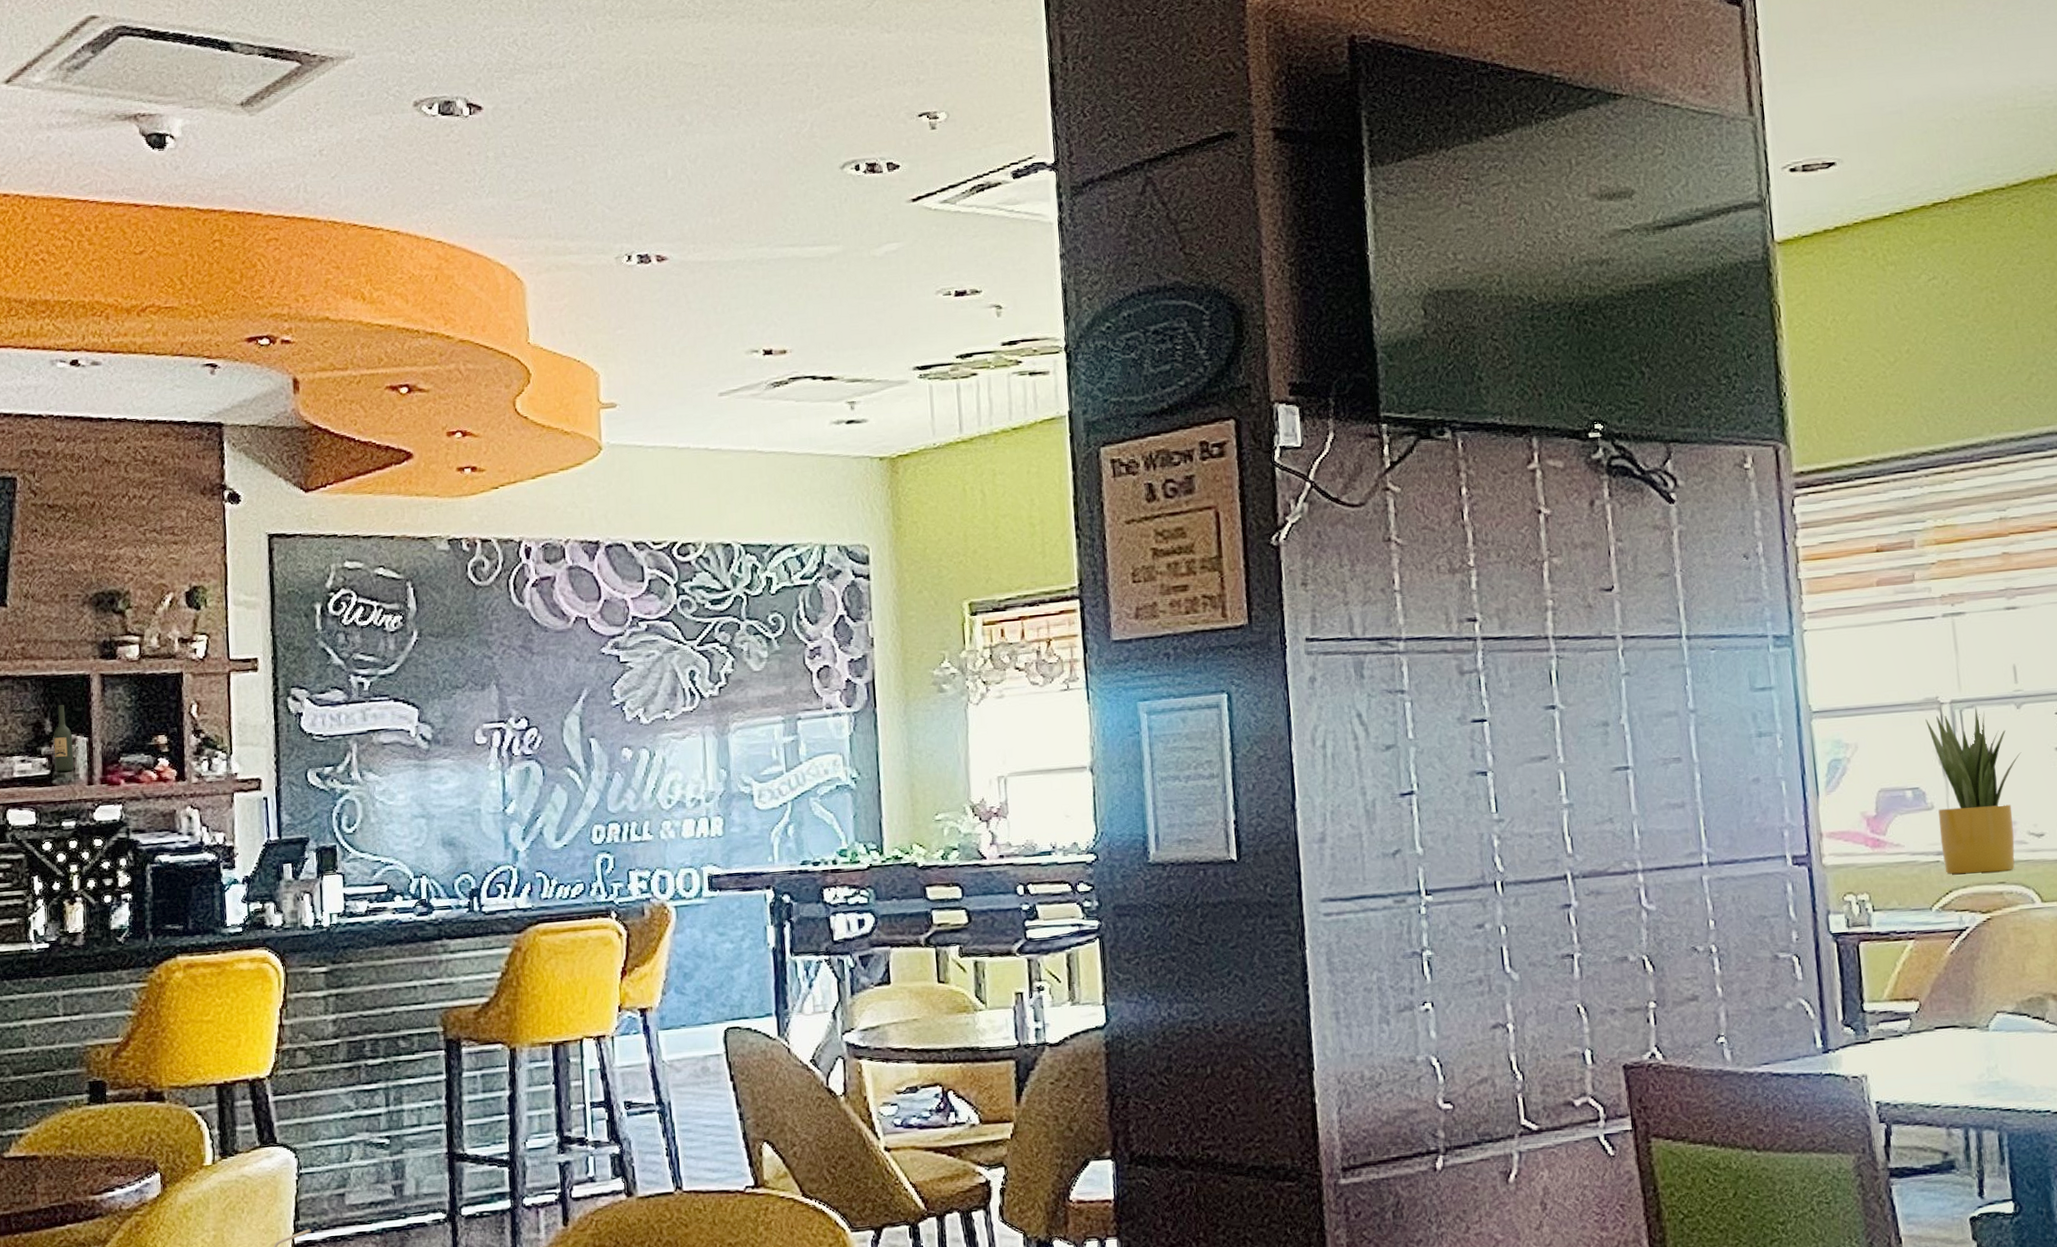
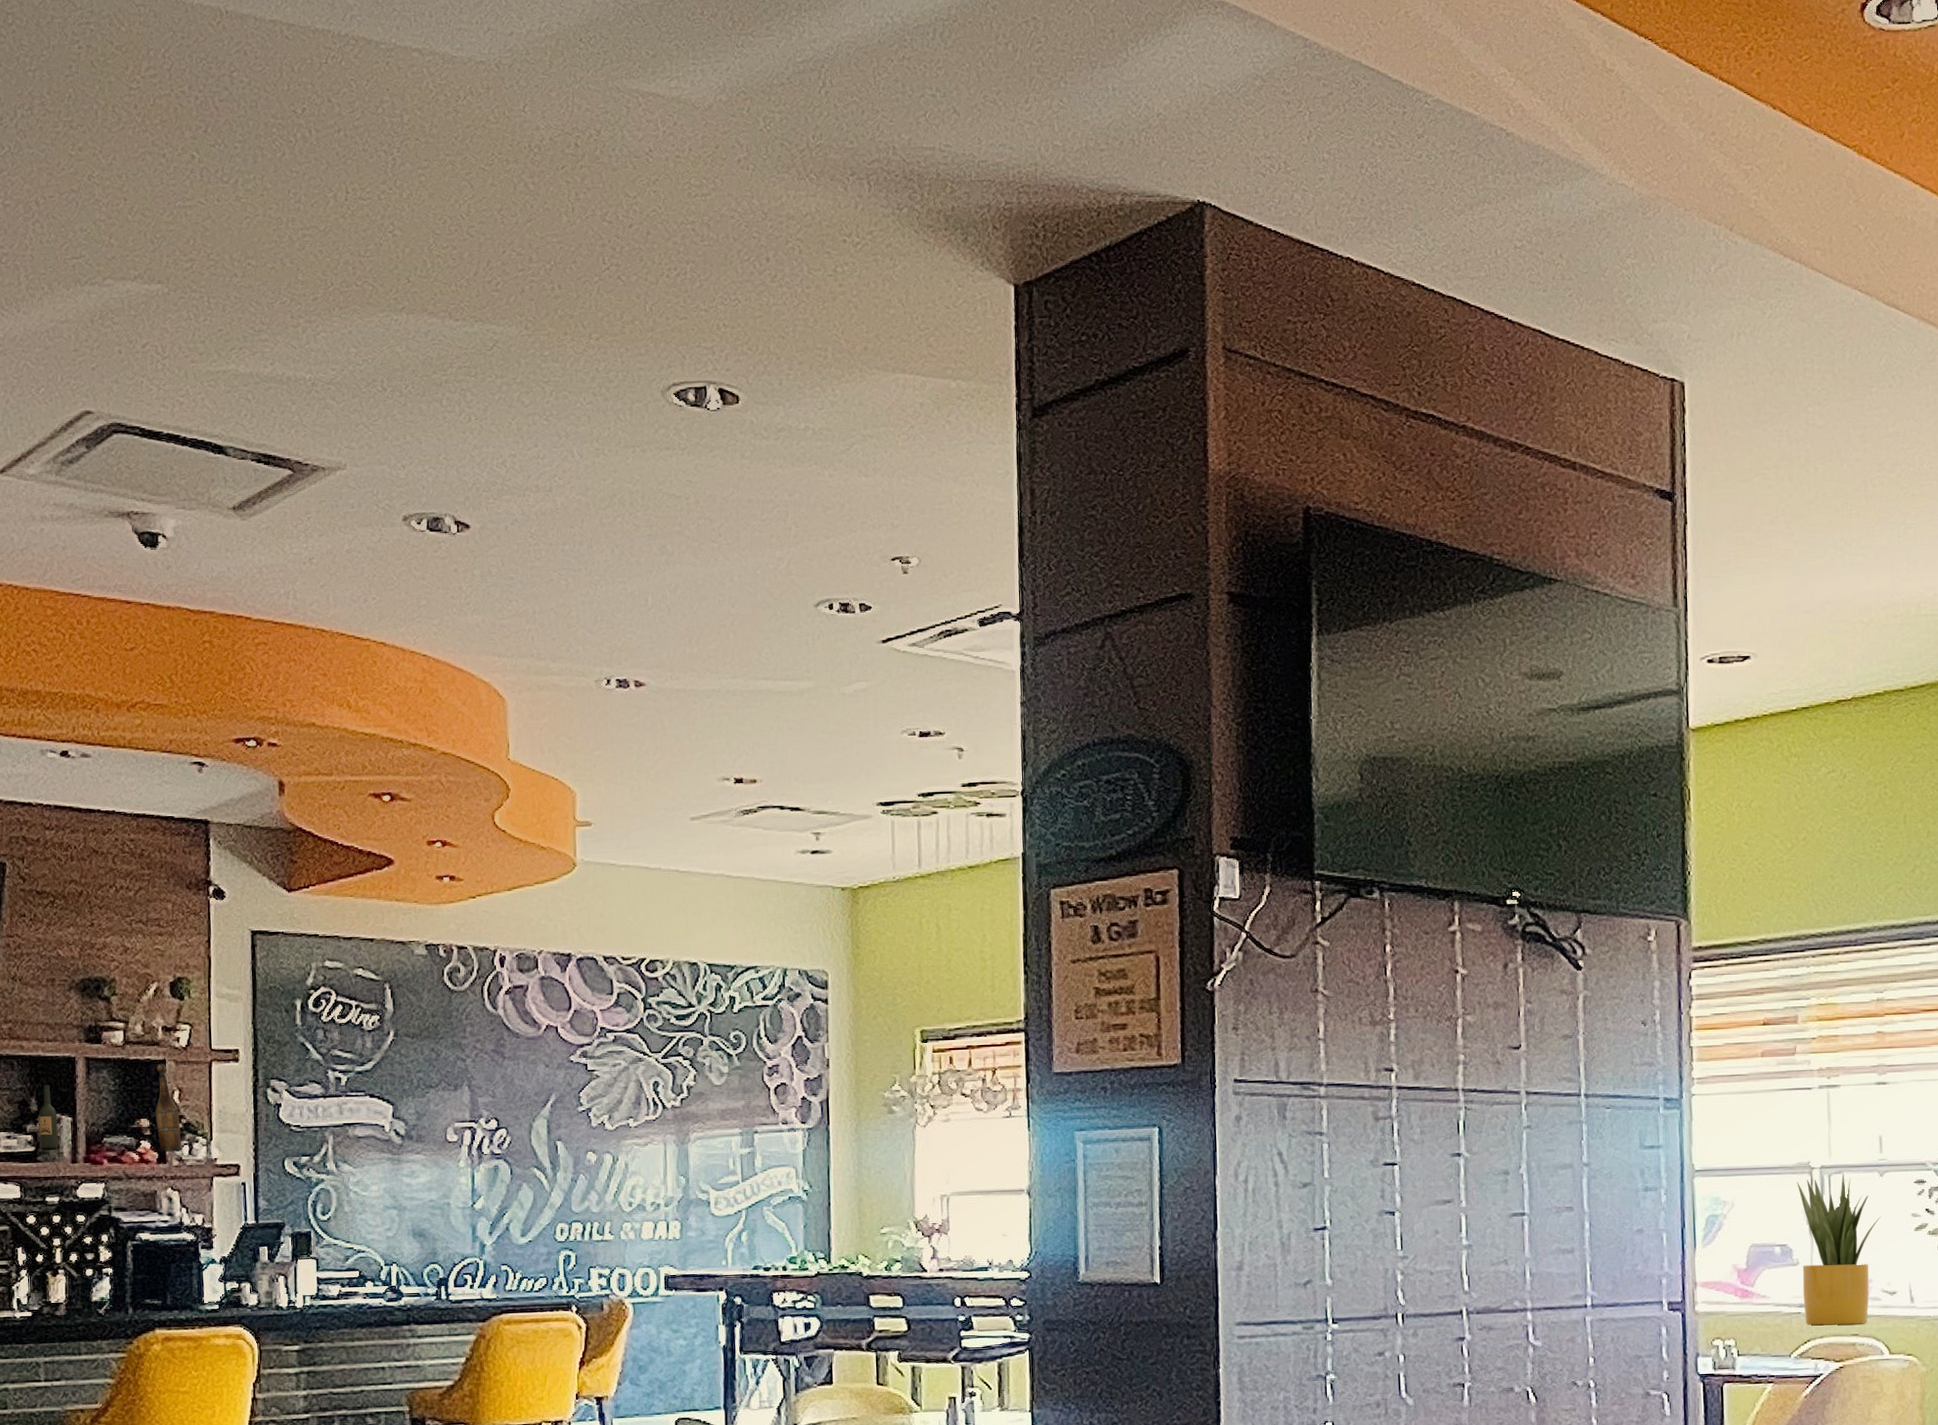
decorative bottle: none [172,675,201,769] -> present [155,1062,182,1152]

